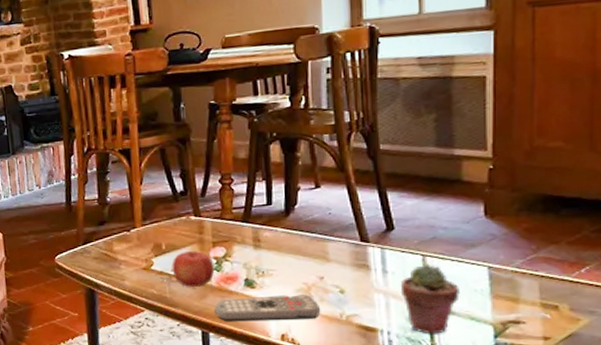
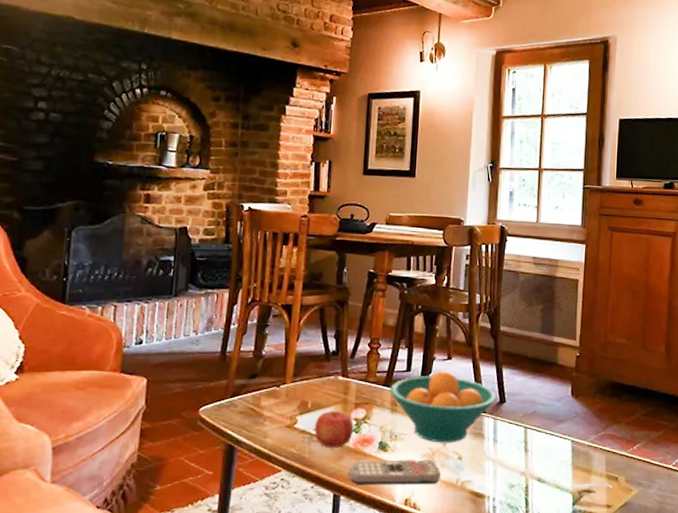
fruit bowl: none [250,200,383,277] -> present [390,370,497,443]
potted succulent: present [400,264,460,334] -> none [506,435,550,501]

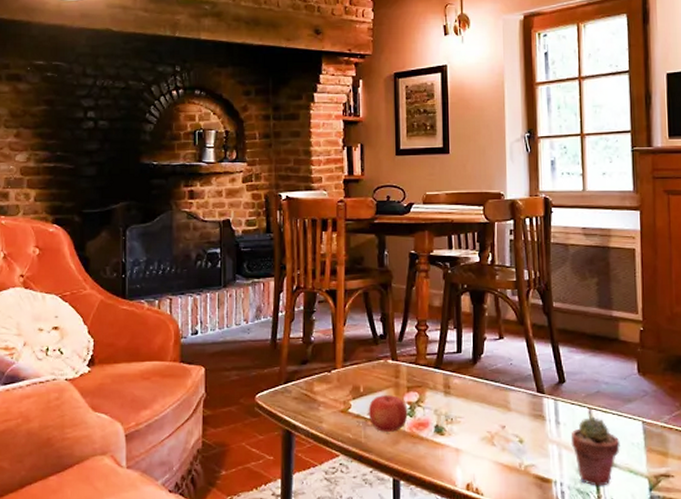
remote control: present [348,459,440,485] -> none [406,443,501,470]
fruit bowl: present [390,370,497,443] -> none [441,350,556,426]
potted succulent: none [506,435,550,501] -> present [570,416,620,486]

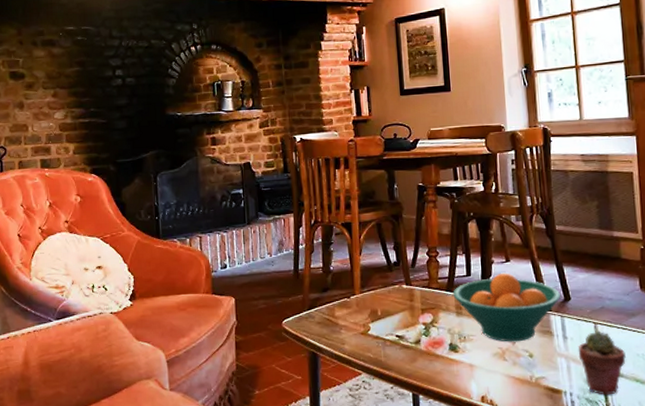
fruit: present [368,395,408,432] -> none [386,317,424,351]
fruit bowl: none [441,350,556,426] -> present [453,272,561,342]

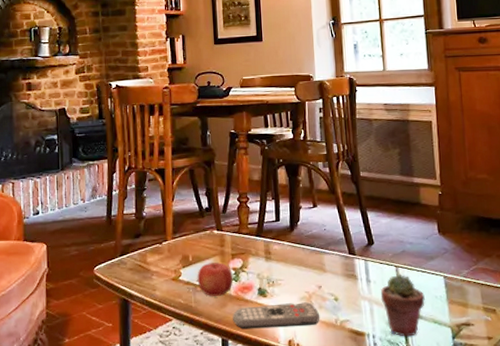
fruit: none [386,317,424,351] -> present [197,262,233,296]
remote control: none [423,358,513,385] -> present [233,302,319,329]
fruit bowl: present [453,272,561,342] -> none [262,218,365,286]

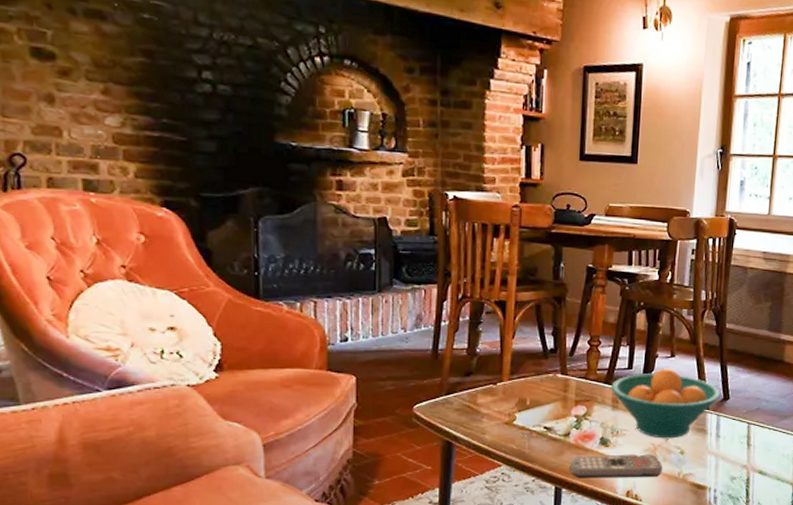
fruit: present [197,262,233,296] -> none [533,408,574,443]
fruit bowl: none [262,218,365,286] -> present [611,368,721,439]
potted succulent: present [380,274,425,337] -> none [728,431,772,492]

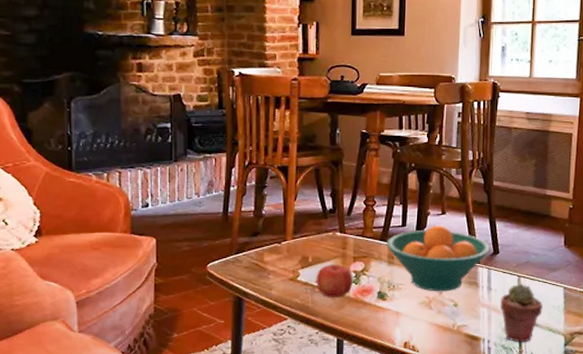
fruit: none [533,408,574,443] -> present [316,265,353,298]
remote control: present [569,454,662,478] -> none [350,307,437,331]
potted succulent: none [728,431,772,492] -> present [500,283,543,343]

